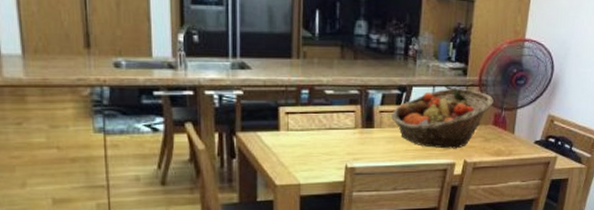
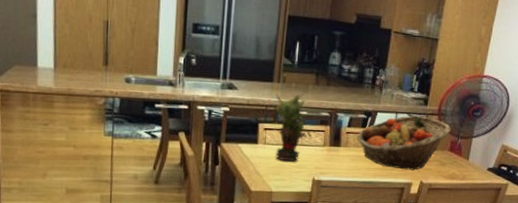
potted plant: none [296,68,342,149] -> present [275,92,312,162]

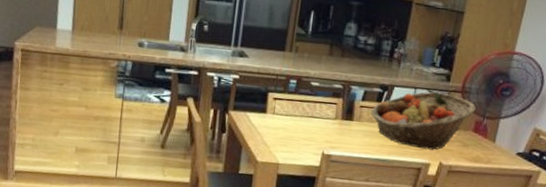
potted plant: present [275,92,312,162] -> none [284,63,324,134]

